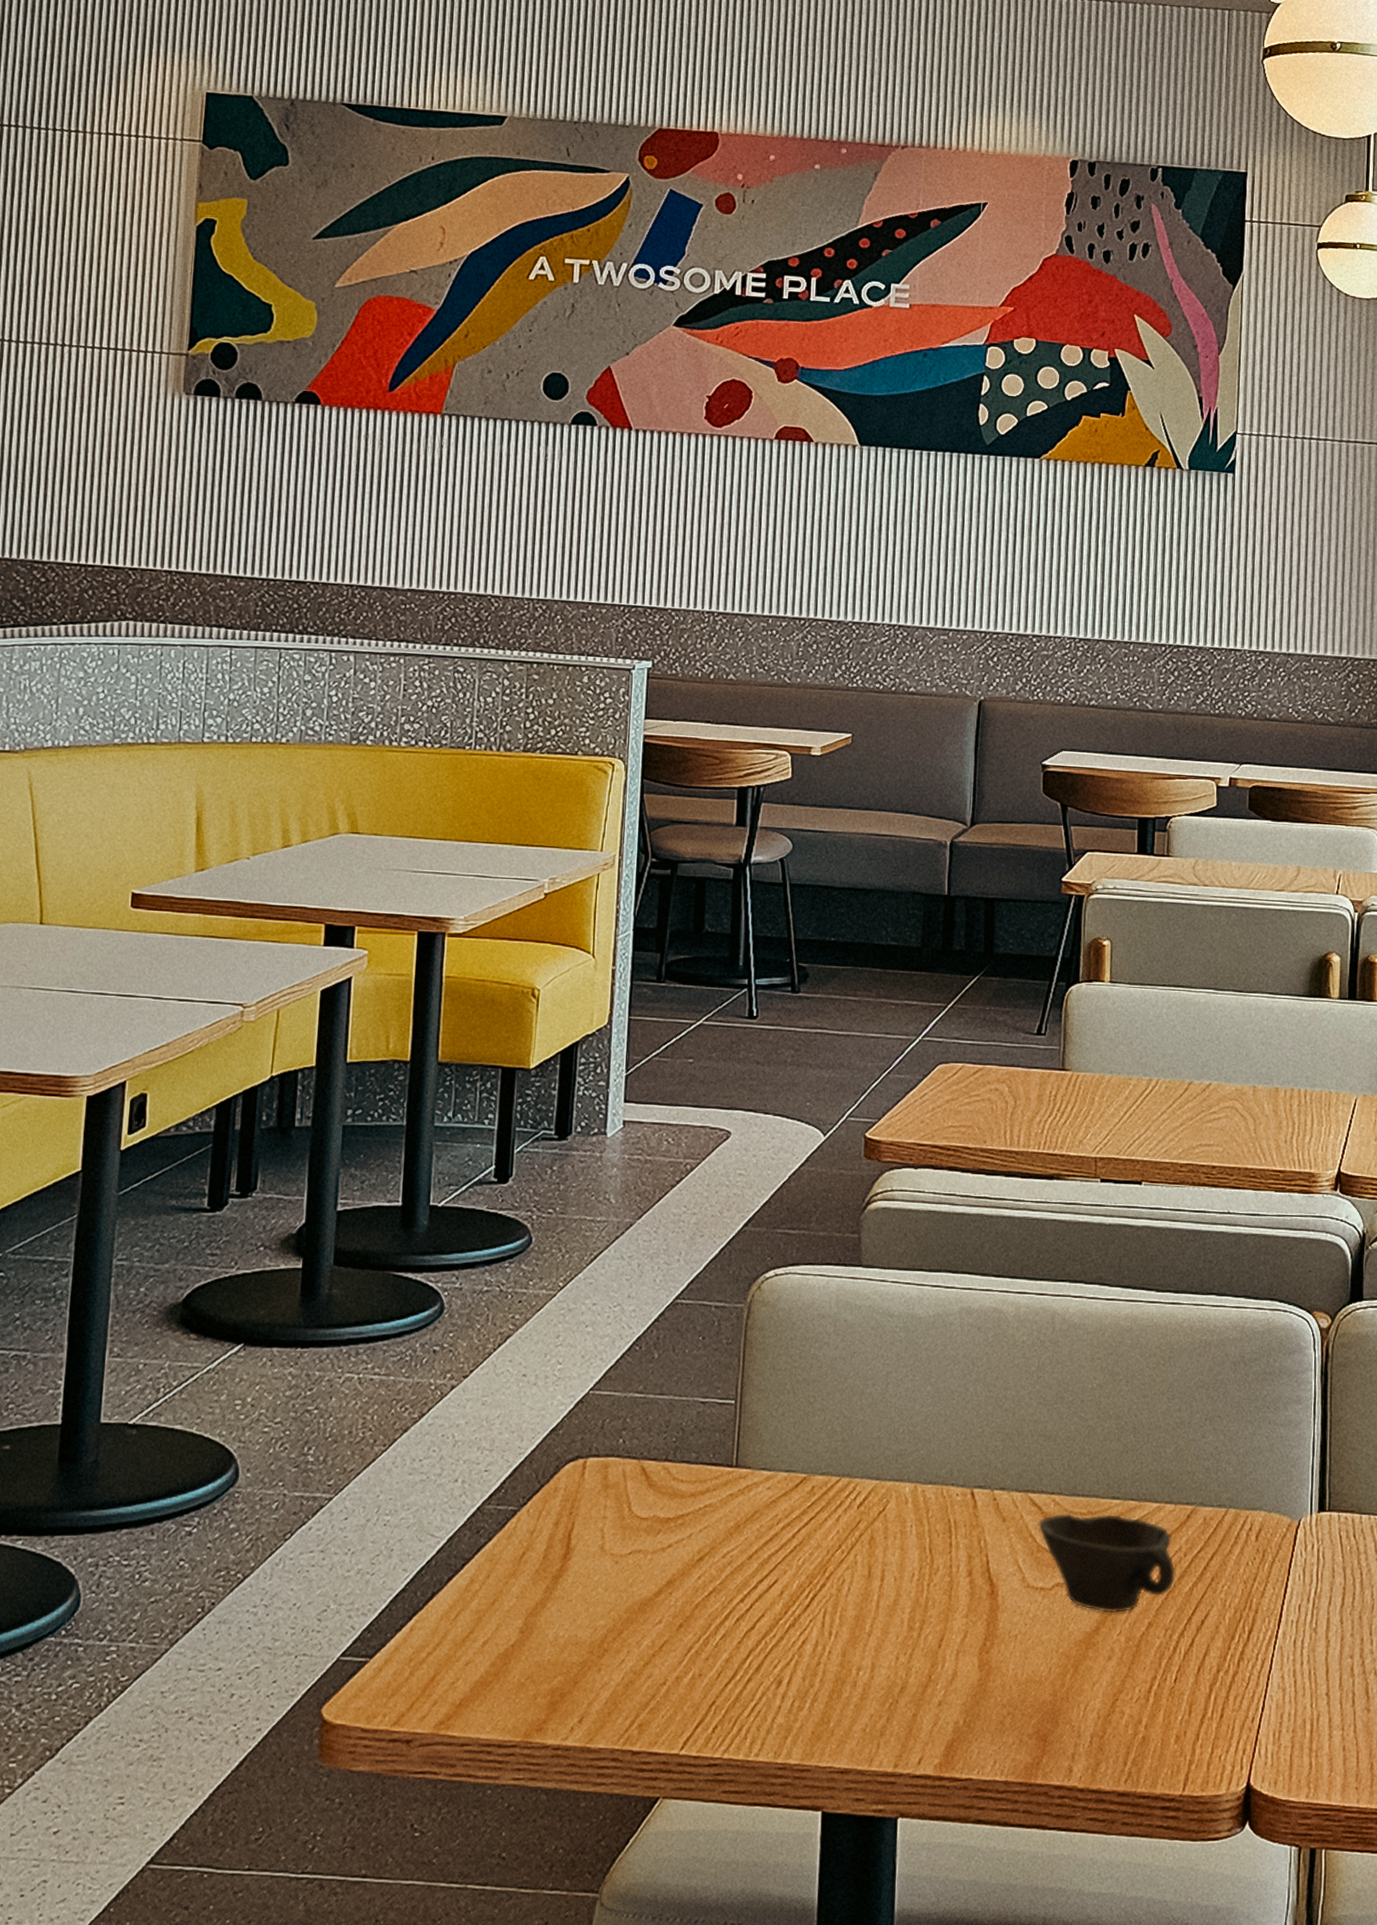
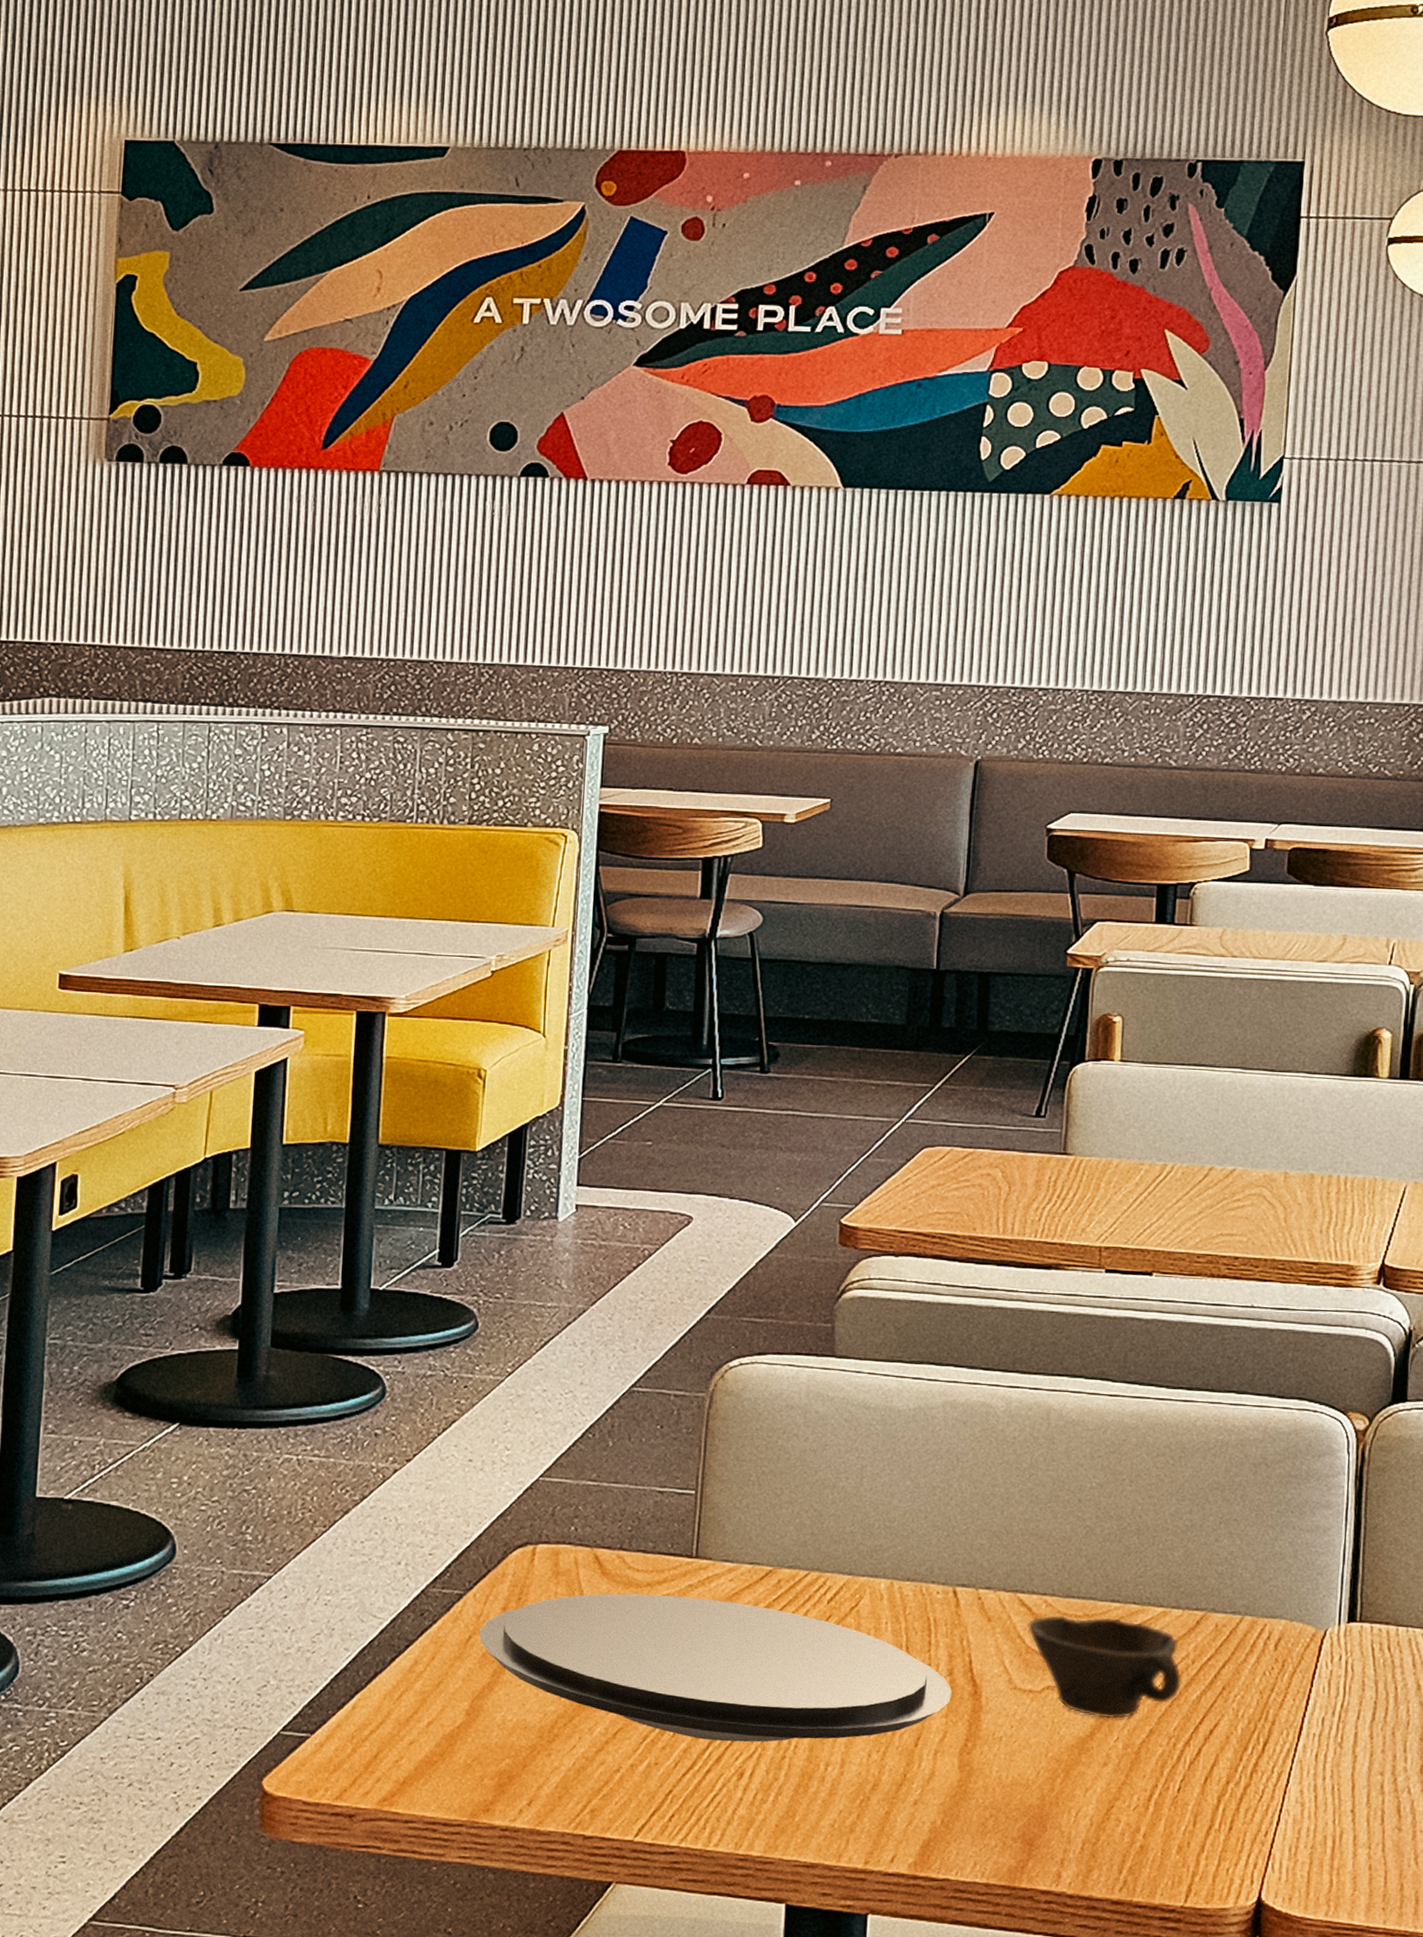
plate: none [532,1504,972,1650] -> present [479,1593,953,1743]

